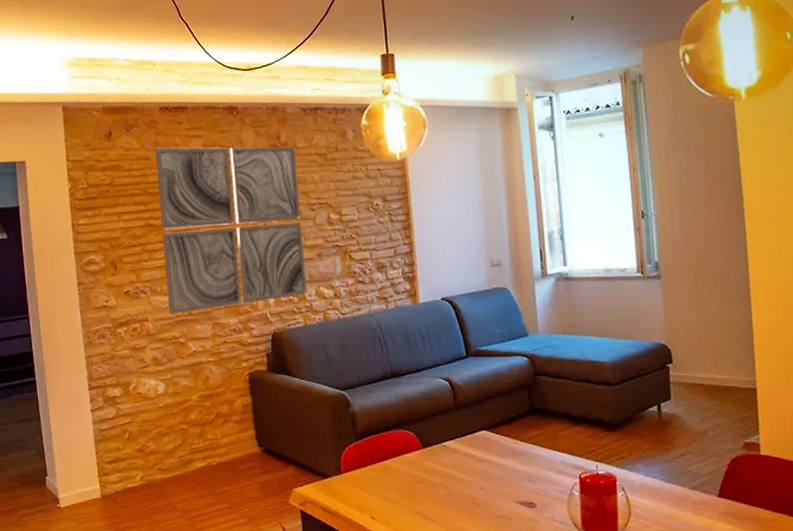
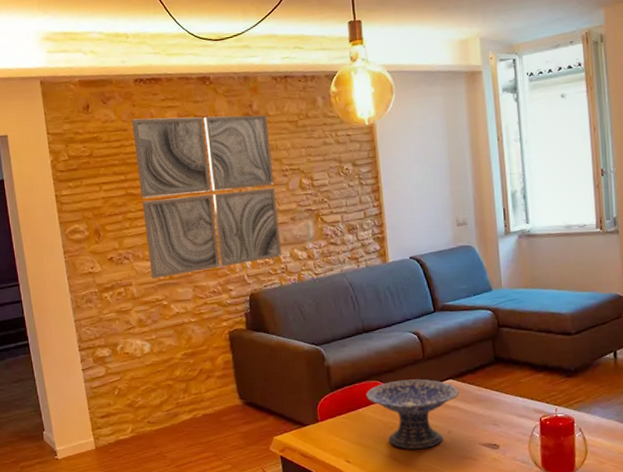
decorative bowl: none [394,429,494,506] -> present [366,379,460,449]

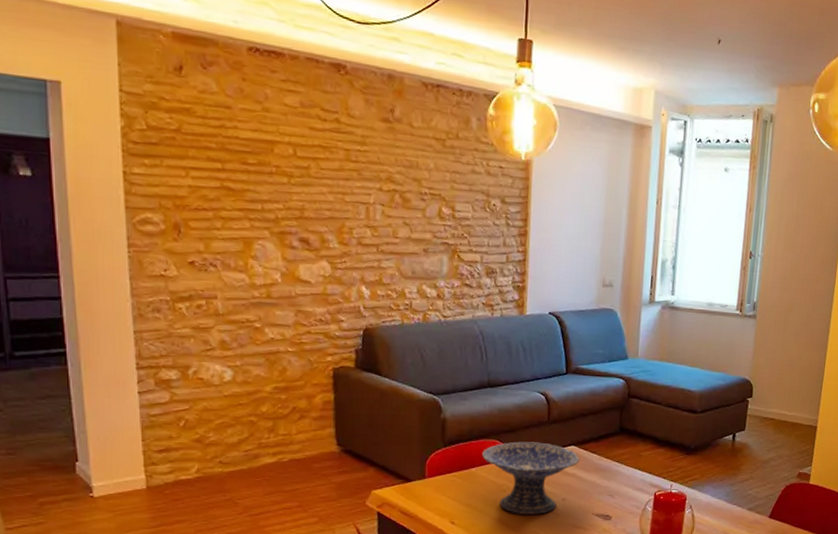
wall art: present [131,114,282,279] -> none [239,96,410,295]

